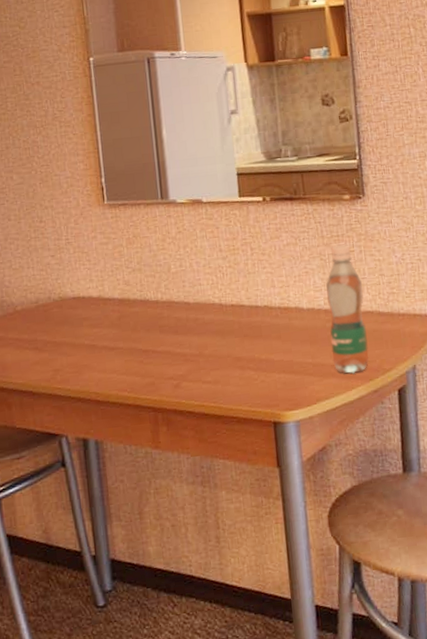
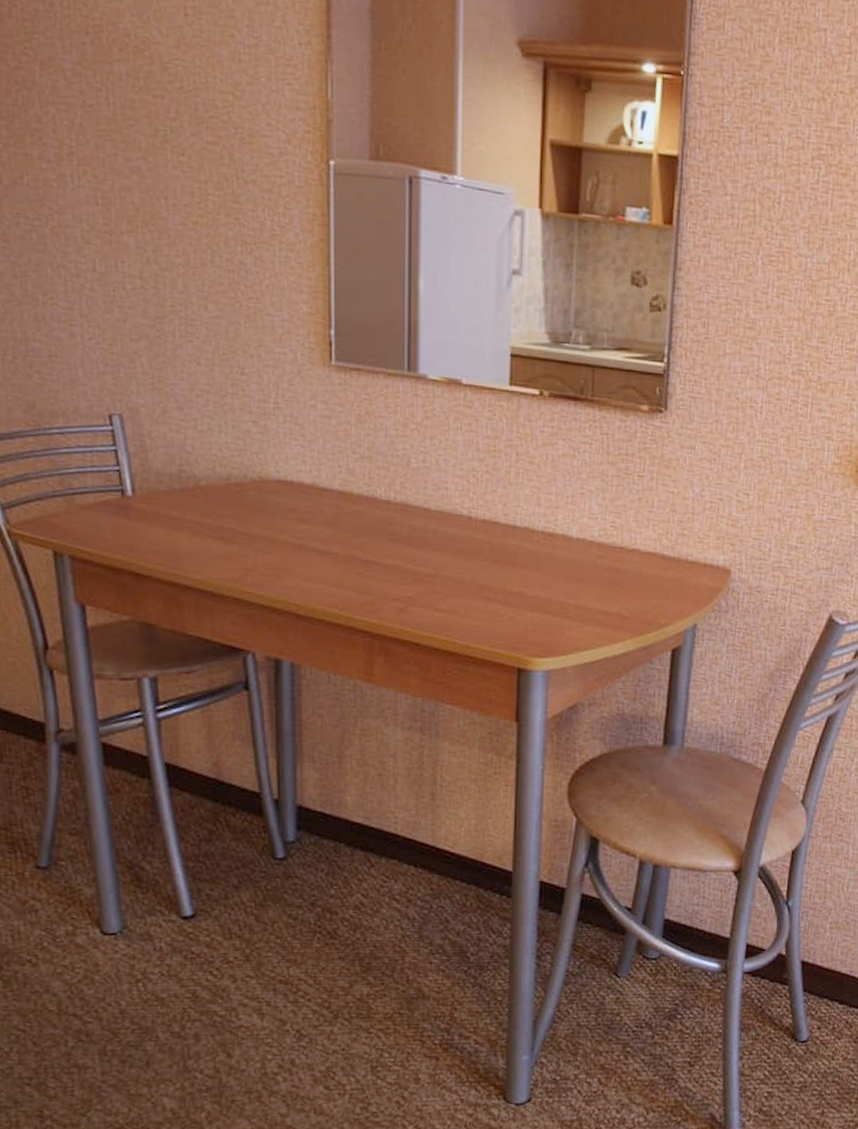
bottle: present [326,245,369,374] -> none [599,466,648,623]

